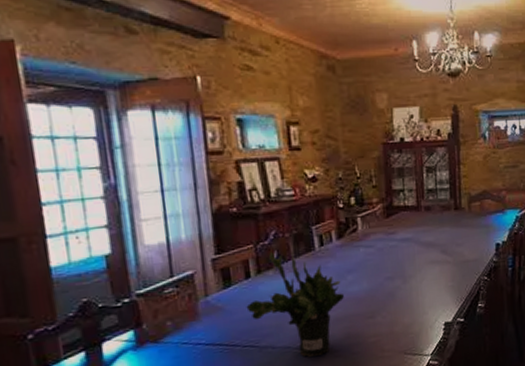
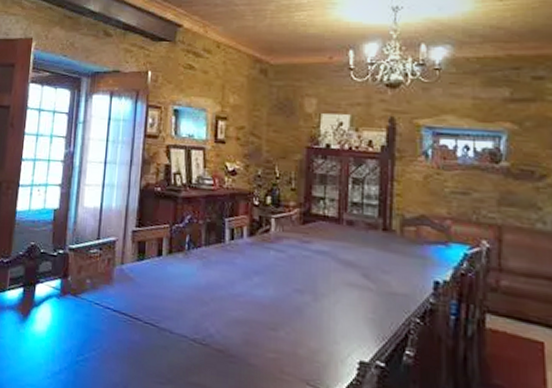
potted plant: present [246,251,344,357] -> none [153,234,247,355]

